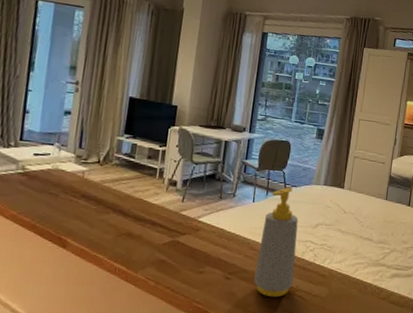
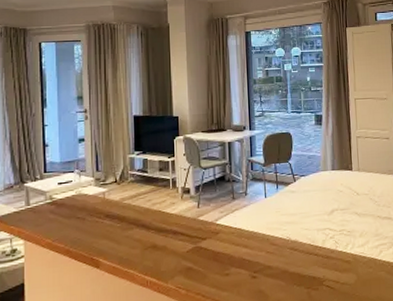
soap bottle: present [254,187,299,298] -> none [279,178,319,291]

